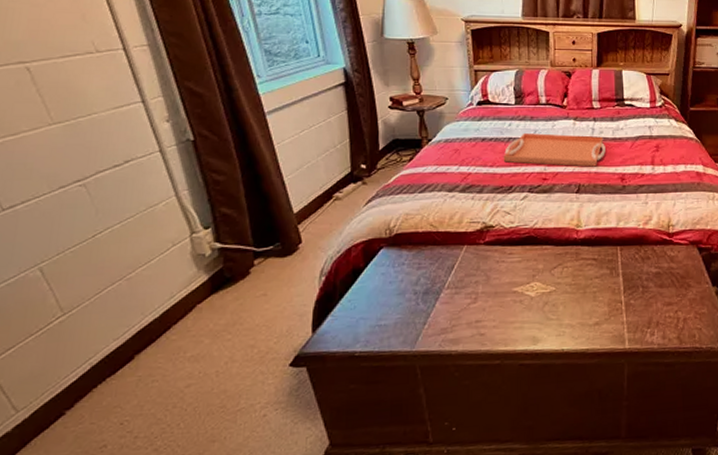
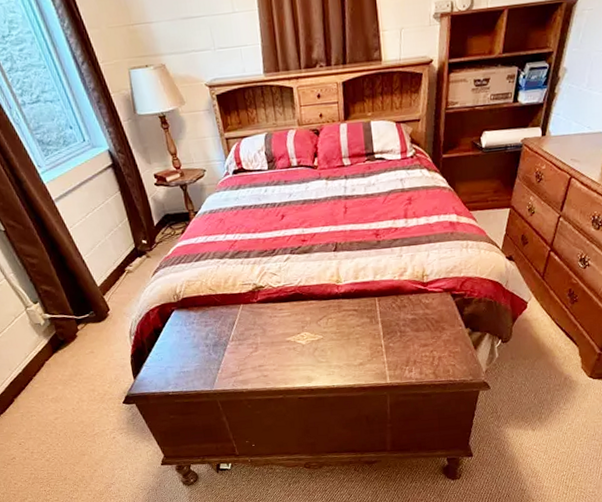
serving tray: present [503,132,606,167] -> none [263,194,359,228]

